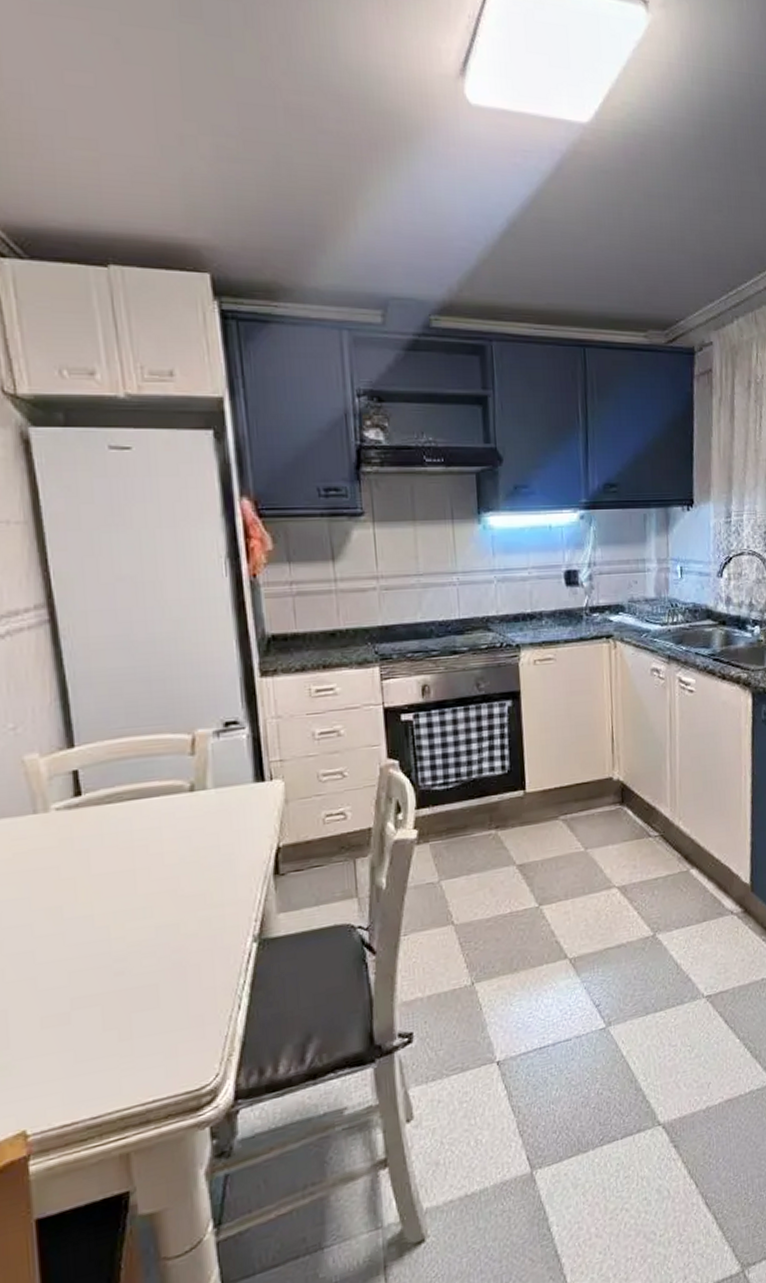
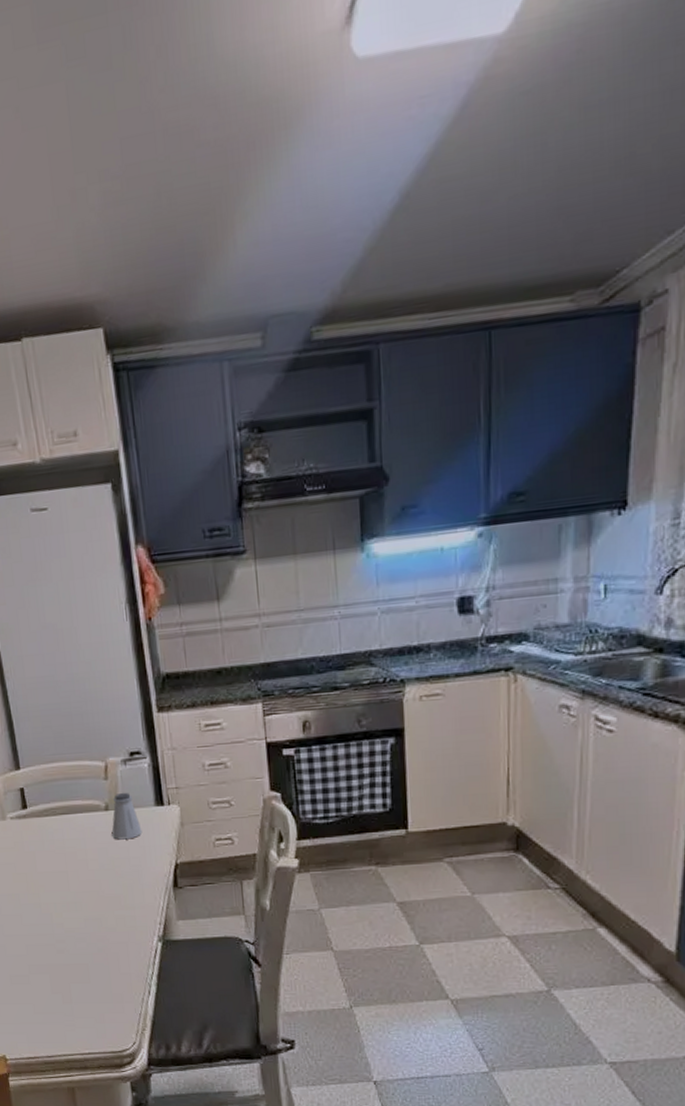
saltshaker: none [197,768,237,825] -> present [111,792,143,840]

